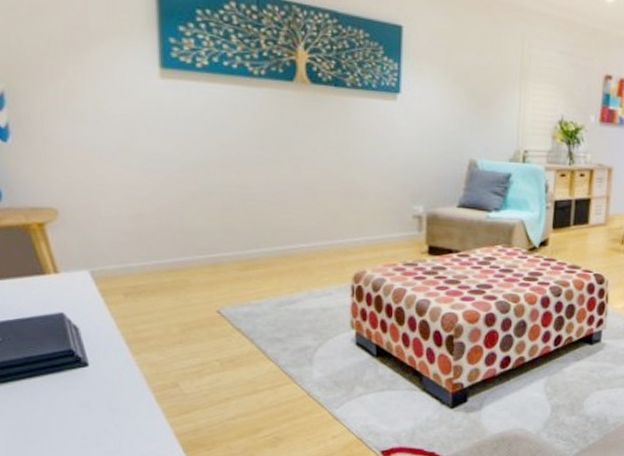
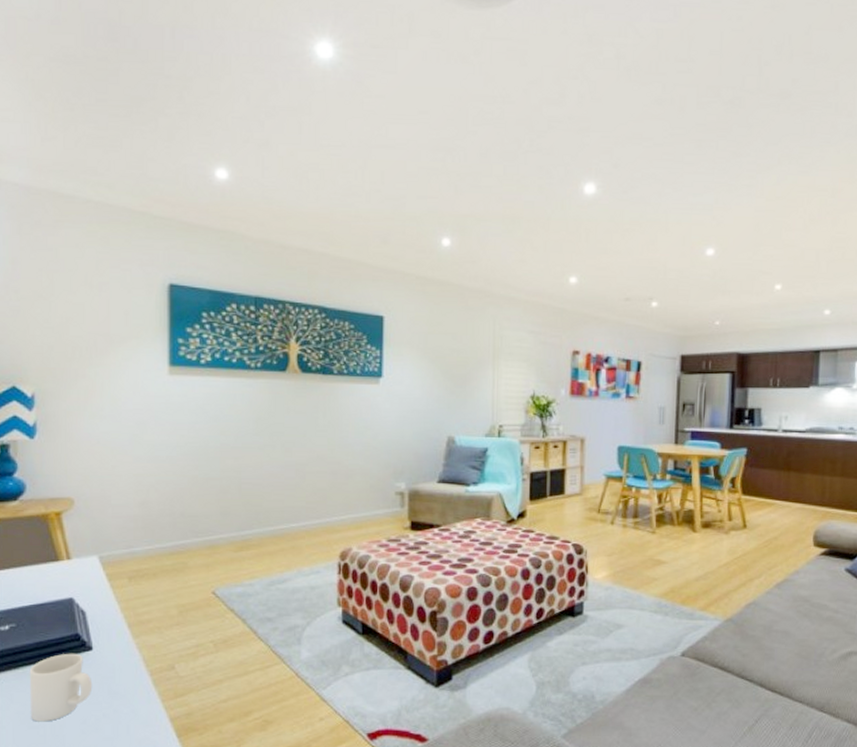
mug: none [19,368,91,436] -> present [29,653,93,722]

